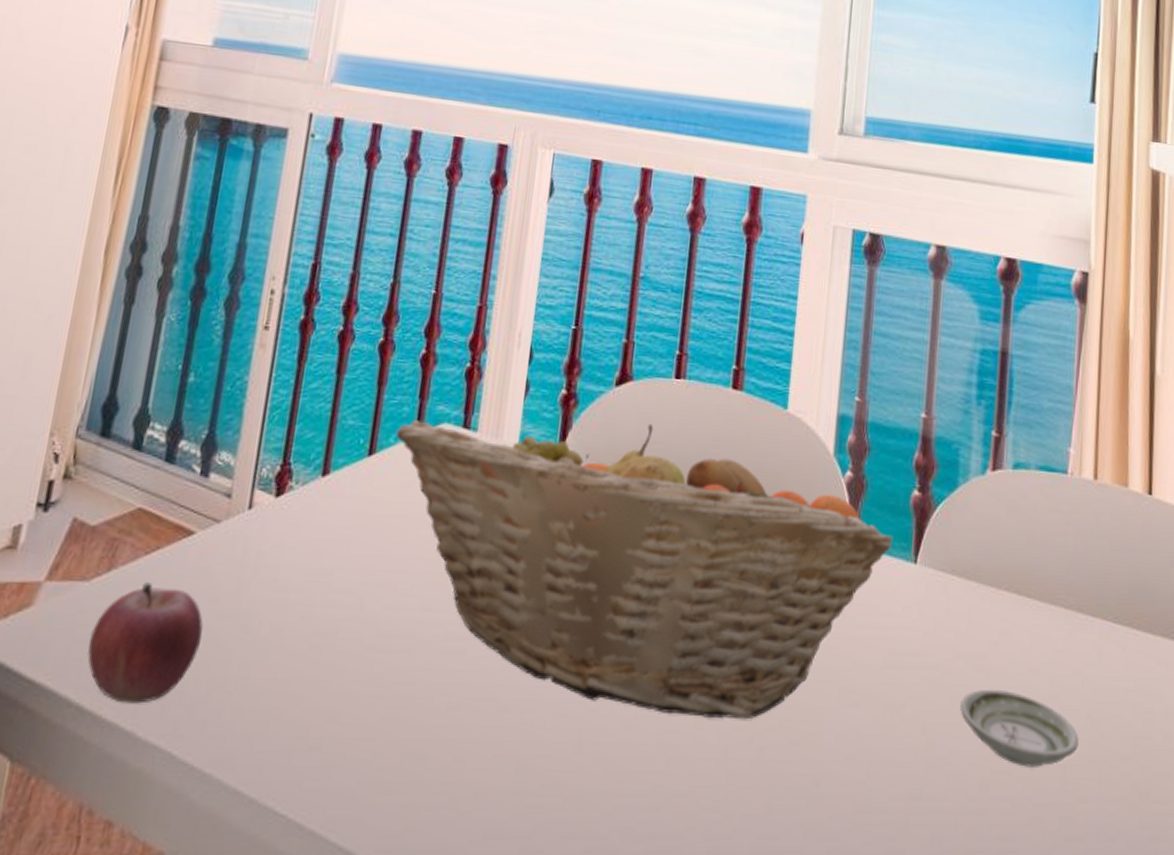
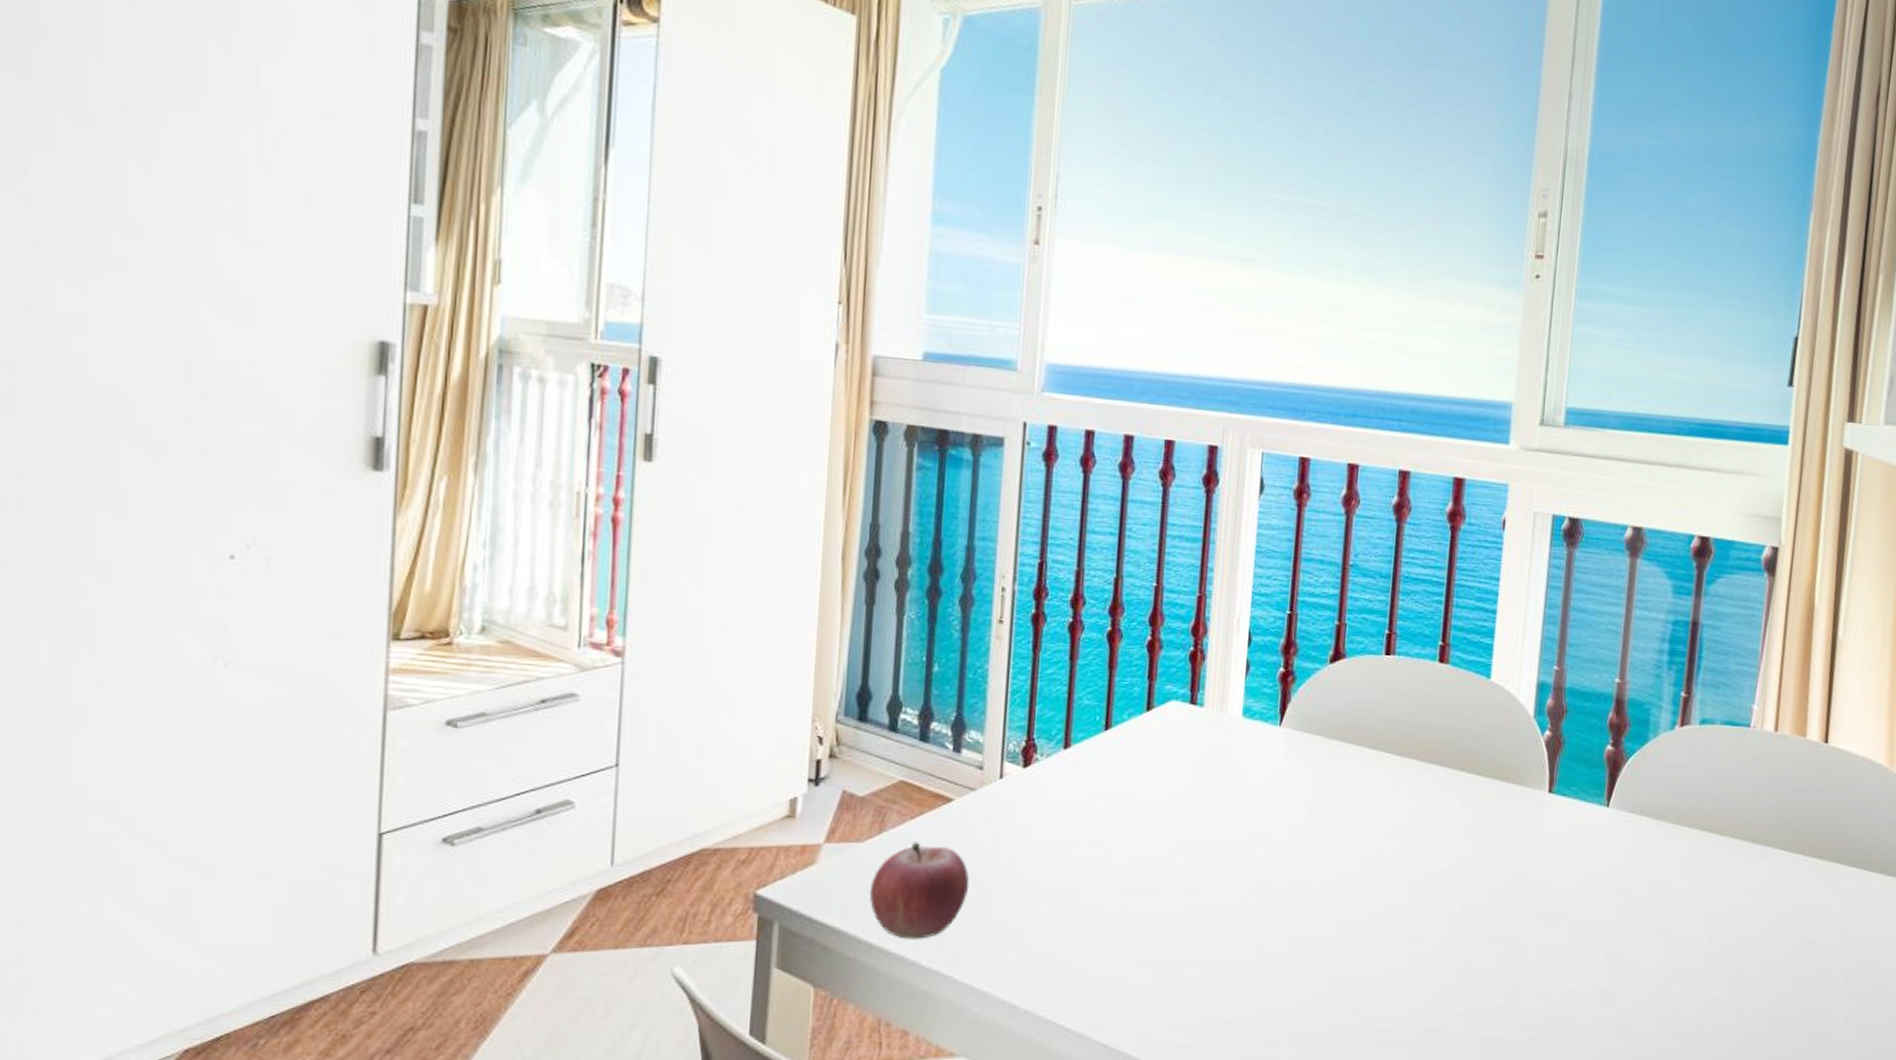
fruit basket: present [396,420,893,720] -> none [1129,695,1588,938]
saucer: present [960,688,1079,767] -> none [1645,907,1751,969]

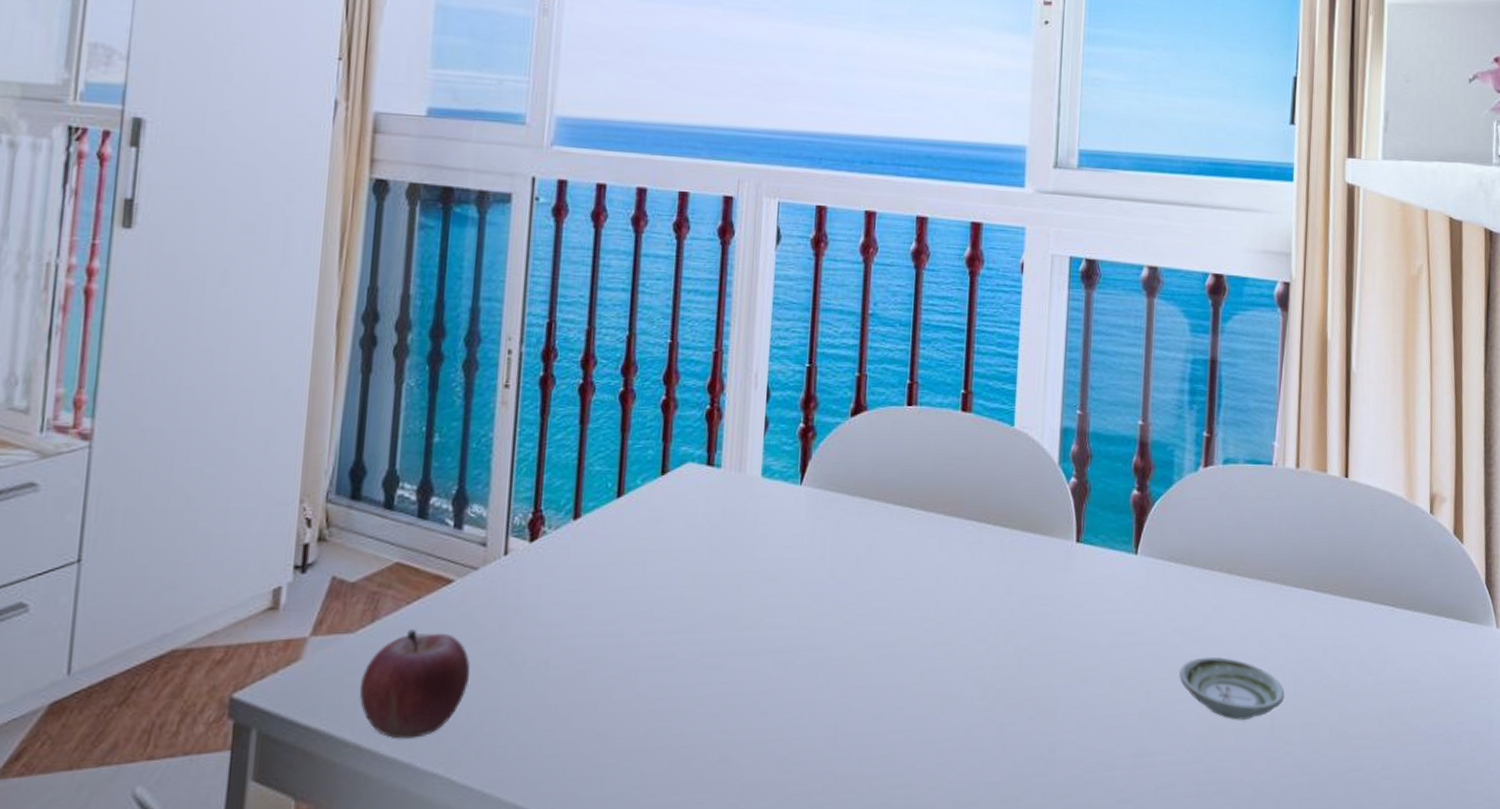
saucer: none [1645,907,1751,969] -> present [1179,656,1285,720]

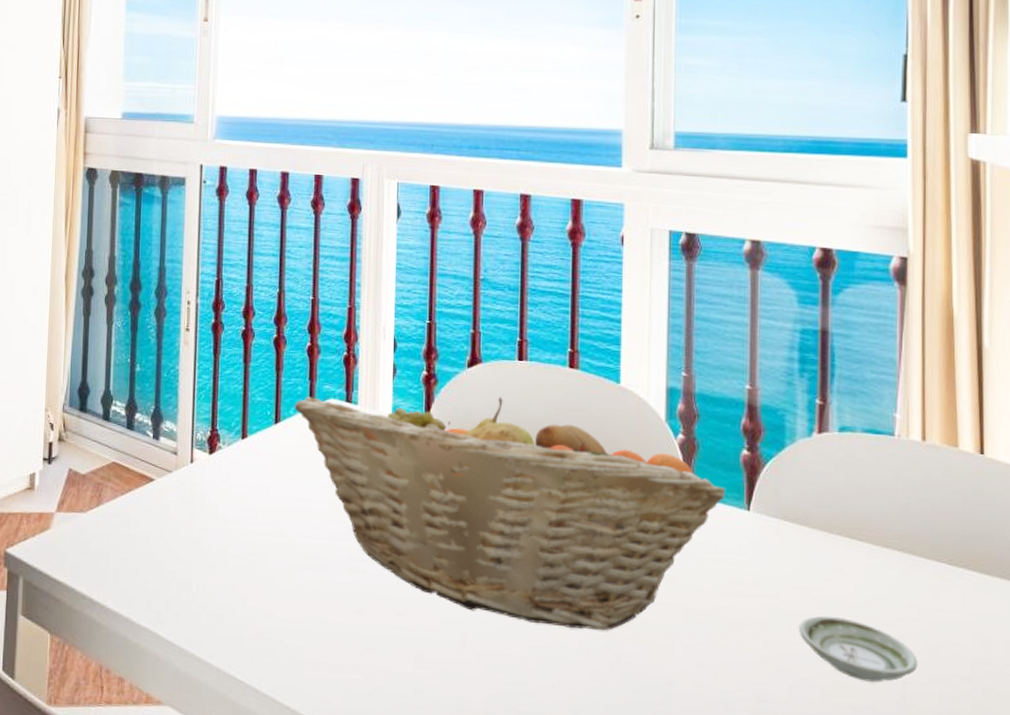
fruit: present [359,629,471,739] -> none [91,514,169,599]
fruit basket: none [642,448,1115,704] -> present [294,397,726,631]

